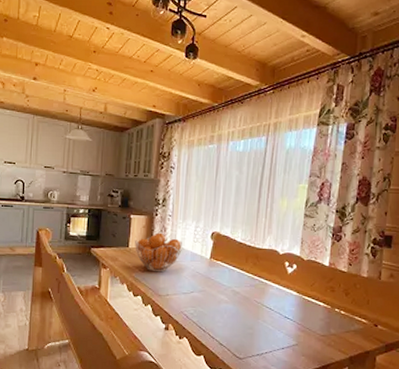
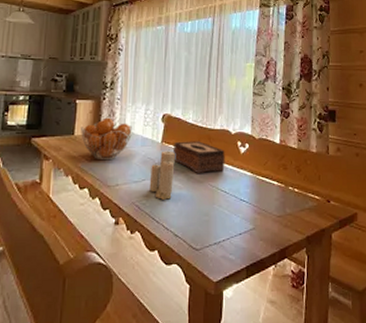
candle: none [197,265,223,312] -> present [149,149,175,200]
tissue box: none [220,258,272,291] -> present [172,141,225,174]

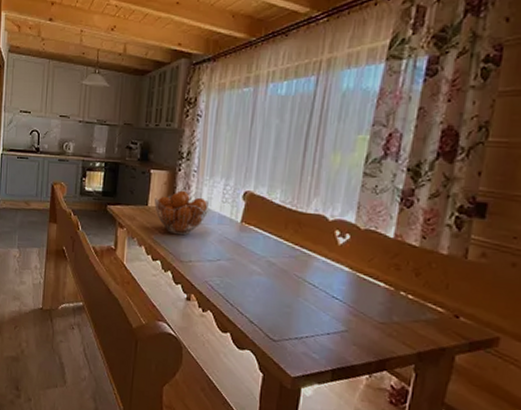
candle: present [149,149,175,200] -> none [224,230,256,284]
tissue box: present [172,141,225,174] -> none [253,223,318,262]

